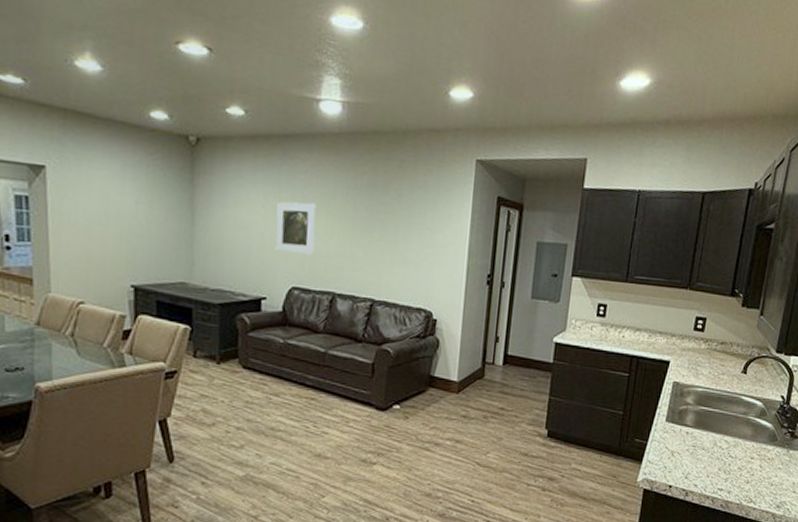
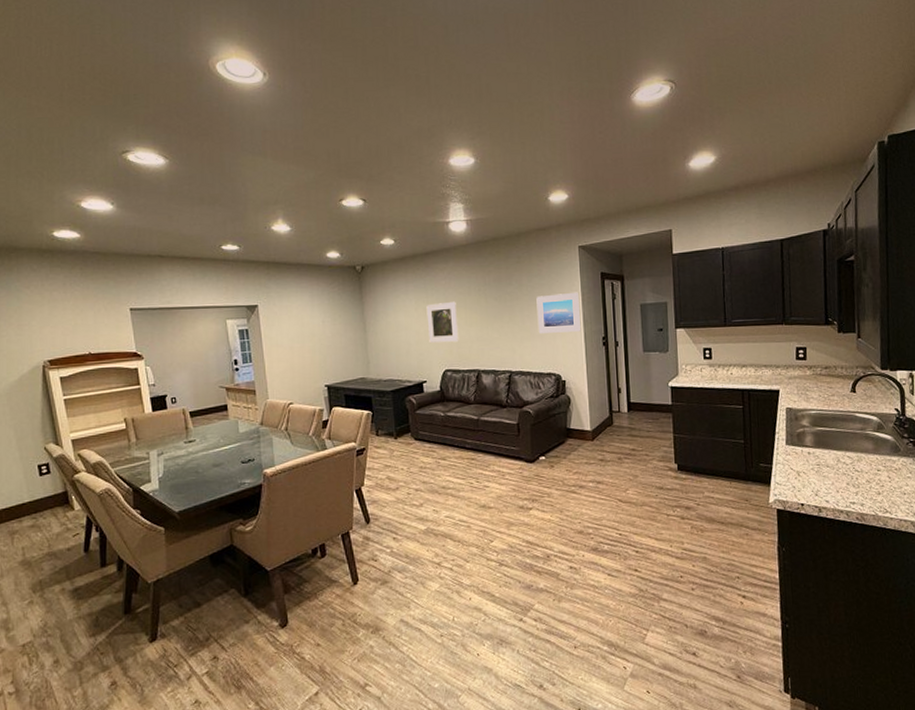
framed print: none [413,213,468,264] -> present [536,292,582,333]

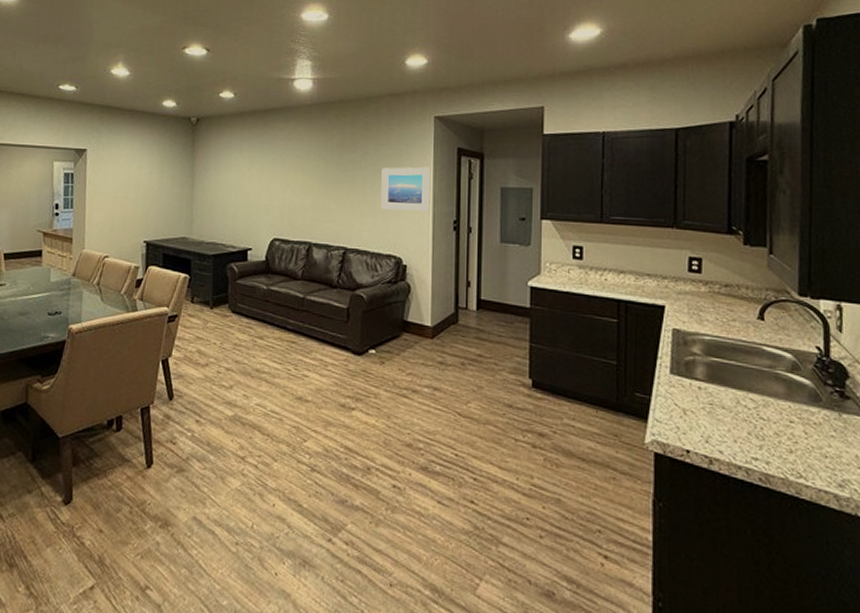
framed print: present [426,301,459,344] -> none [259,164,293,210]

